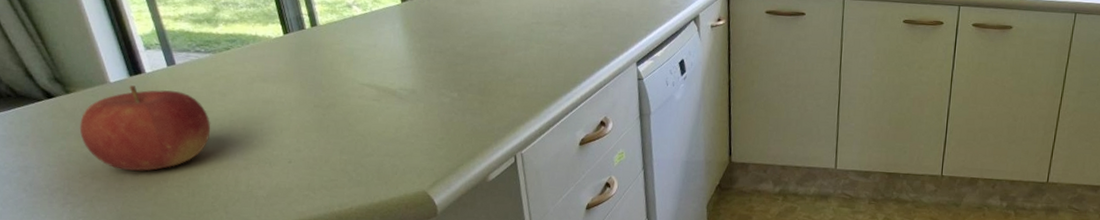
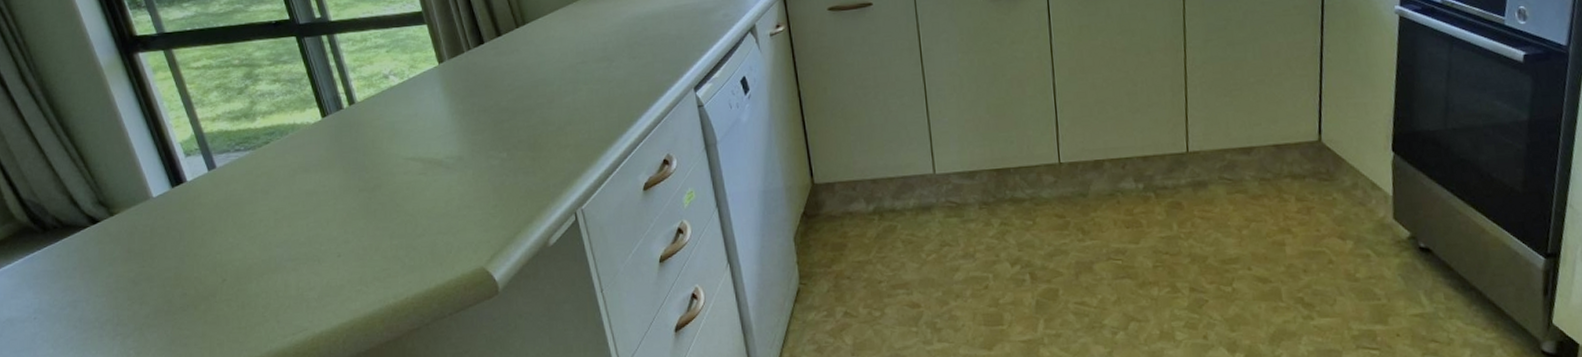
fruit: present [79,85,211,171] -> none [125,196,256,290]

